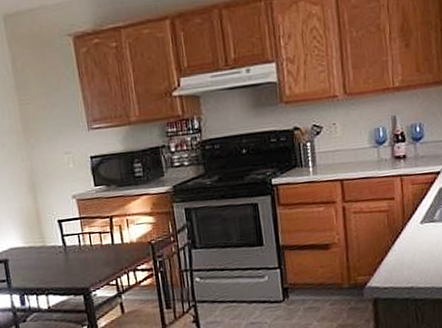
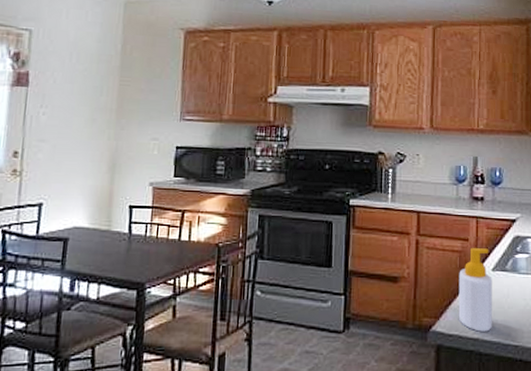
soap bottle: none [388,203,425,281] -> present [458,248,492,332]

